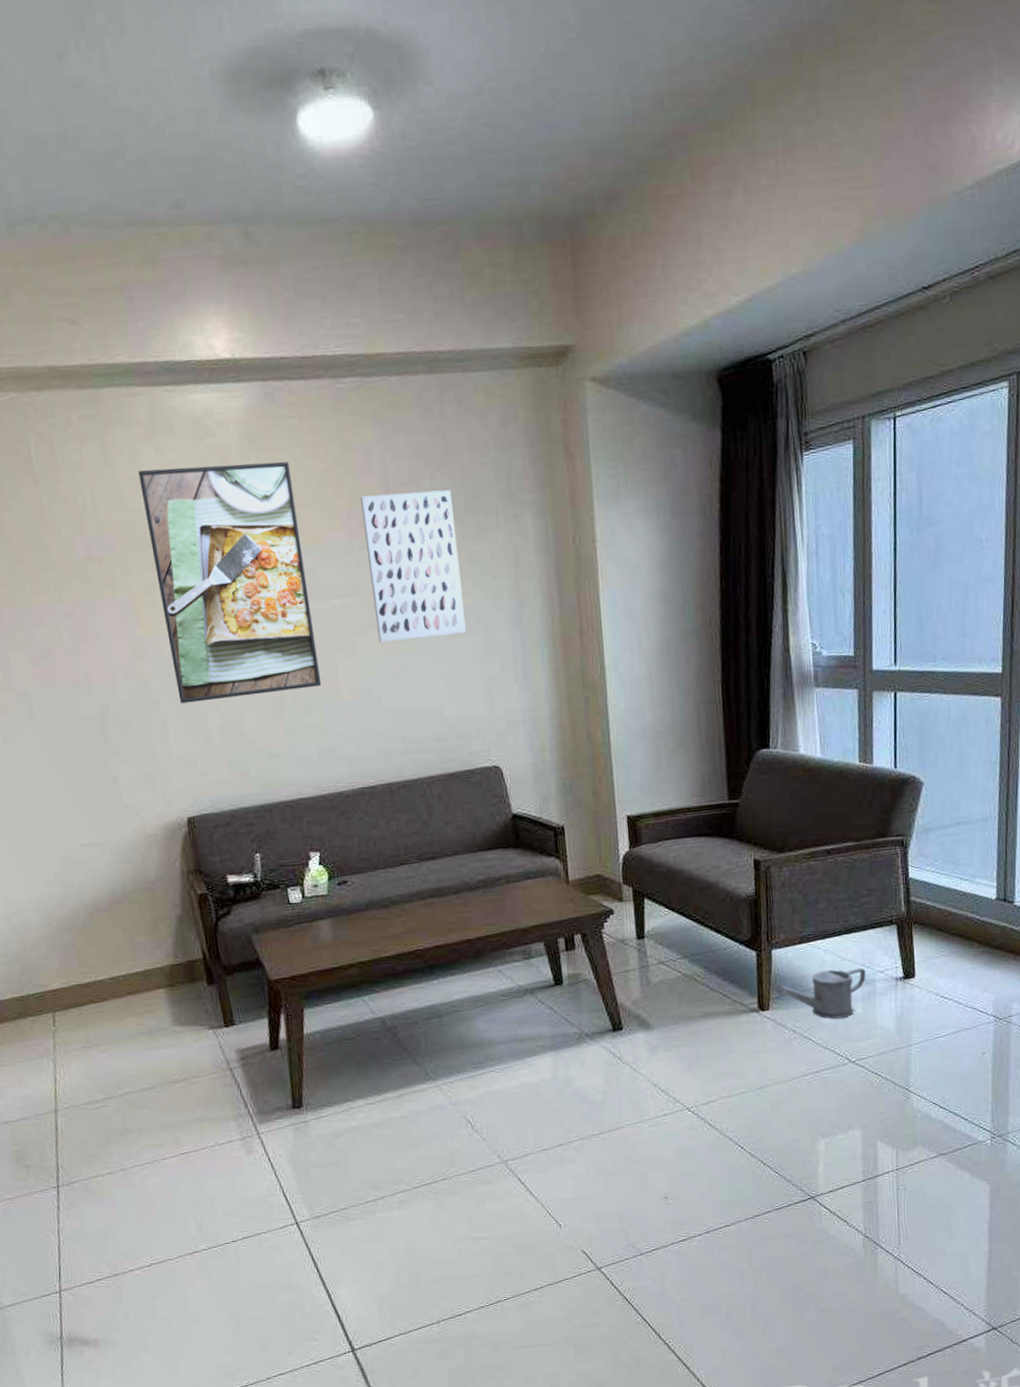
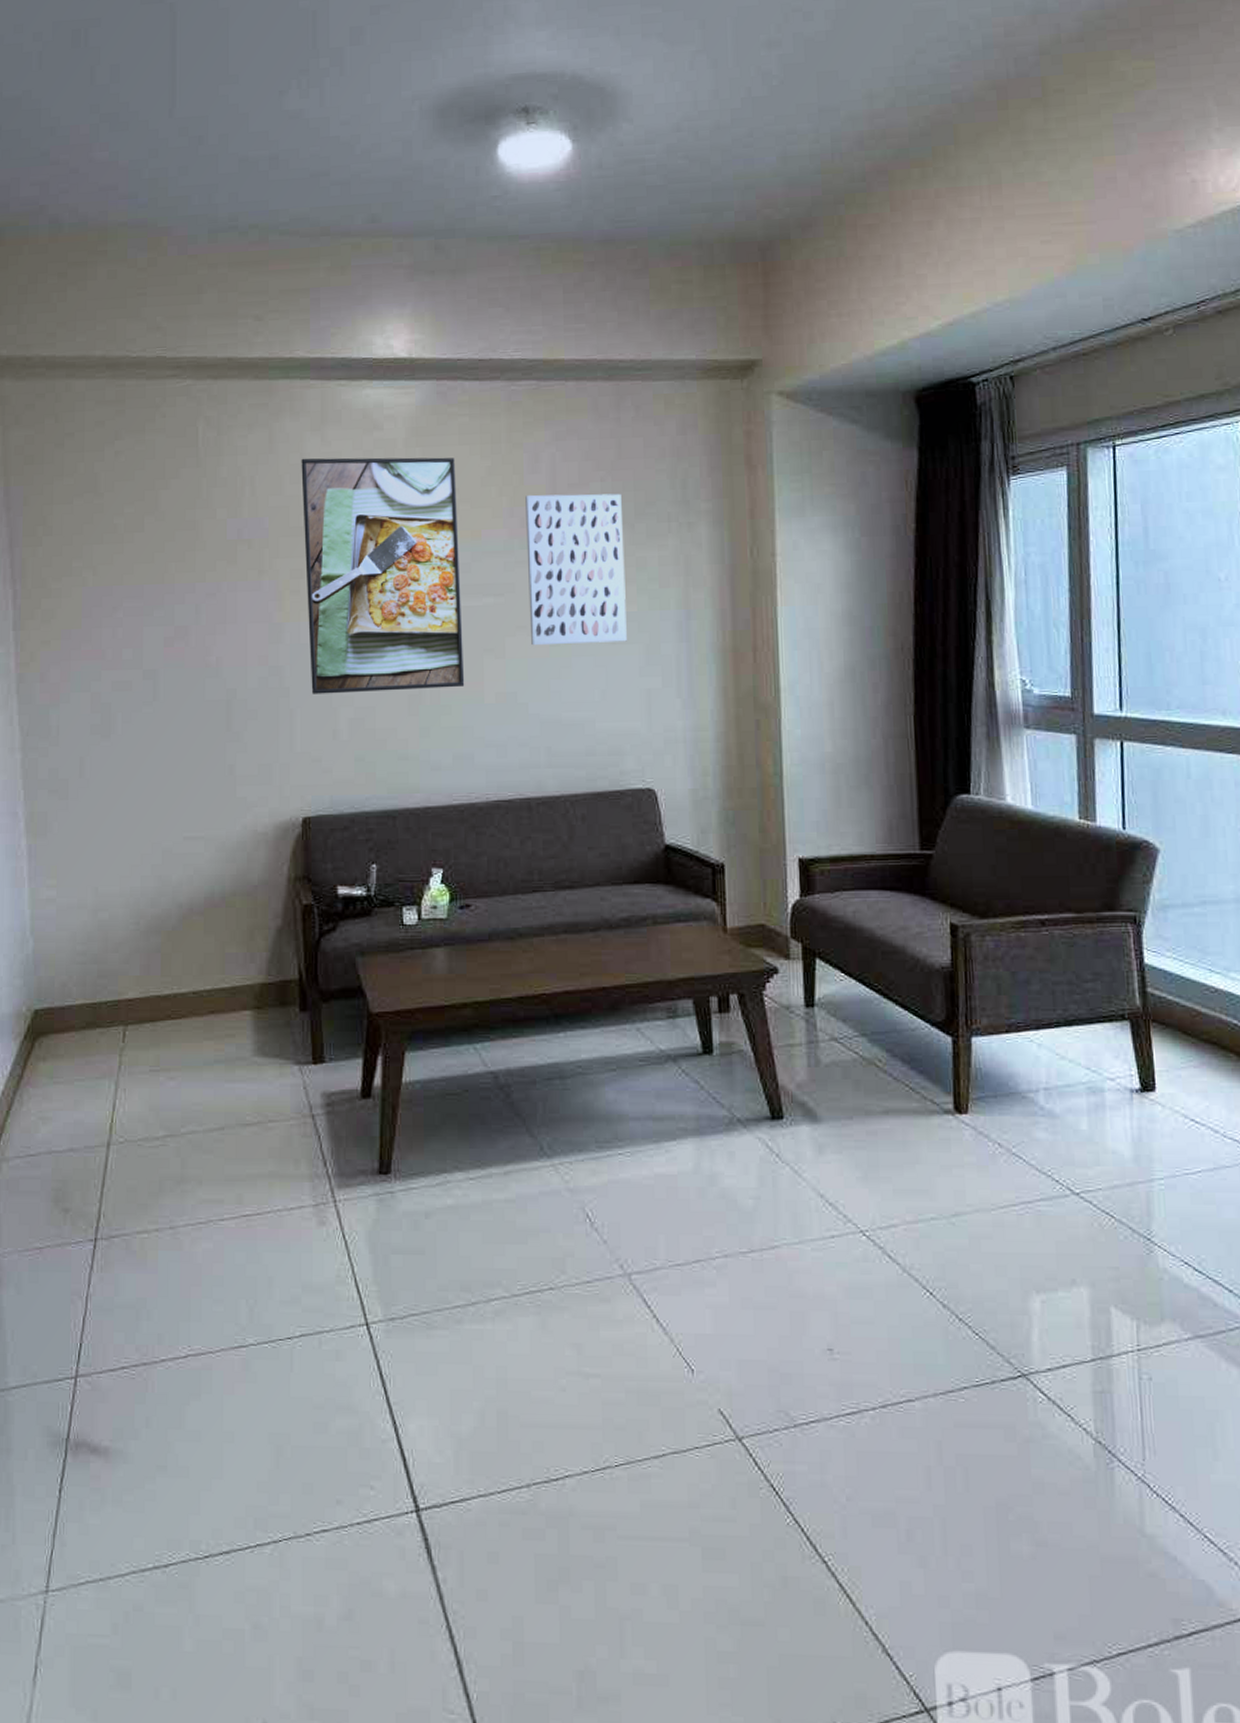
watering can: present [775,967,866,1019] -> none [975,1069,1092,1134]

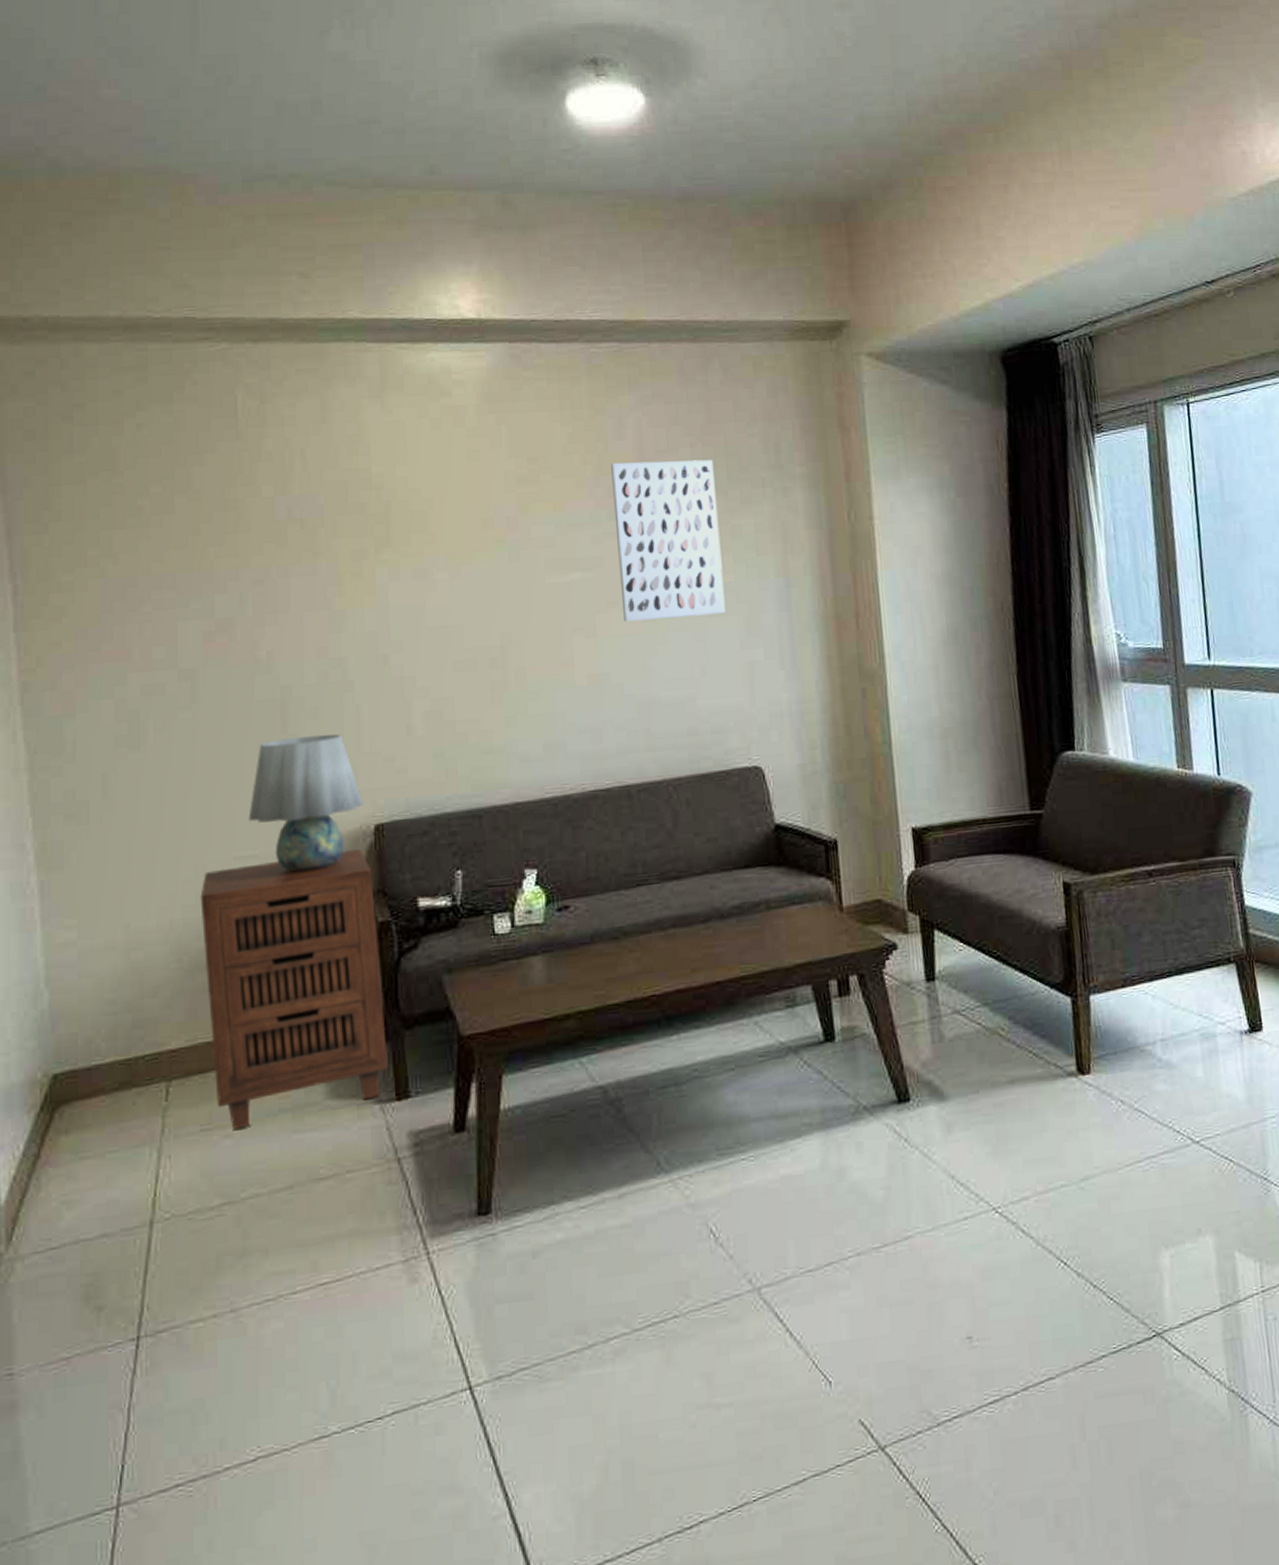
cabinet: none [155,839,306,1073] -> present [200,849,388,1129]
table lamp: none [197,733,294,855] -> present [248,734,364,872]
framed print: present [301,457,465,694] -> none [359,424,553,687]

